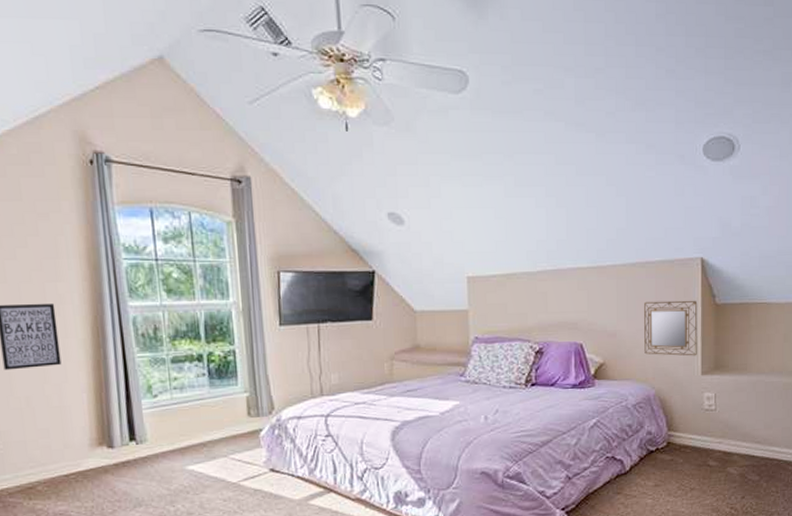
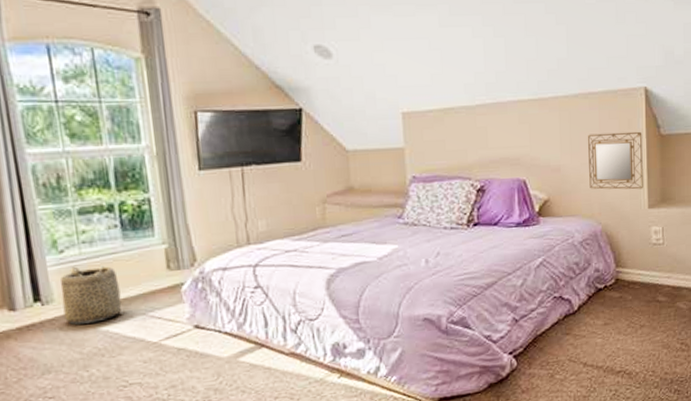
basket: none [153,410,206,463] -> present [61,265,122,325]

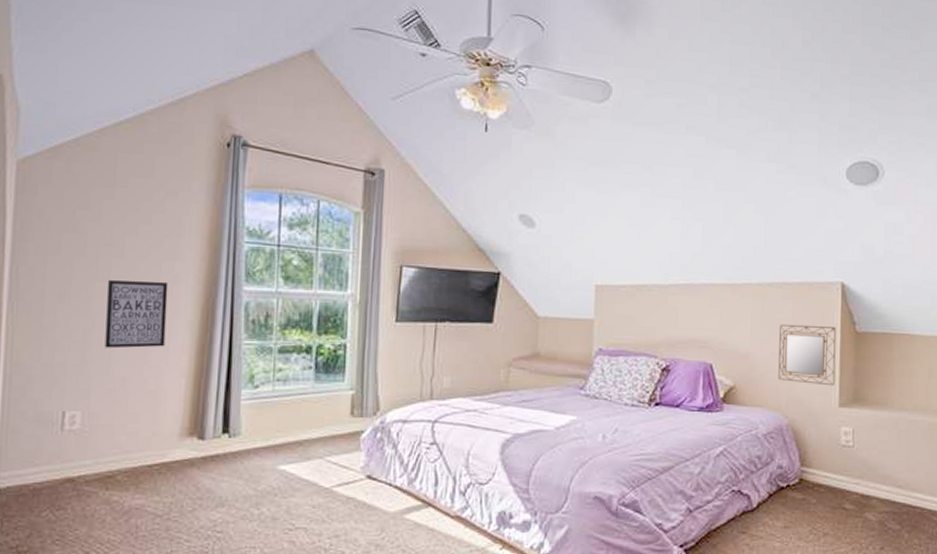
basket: present [61,265,122,325] -> none [247,402,304,461]

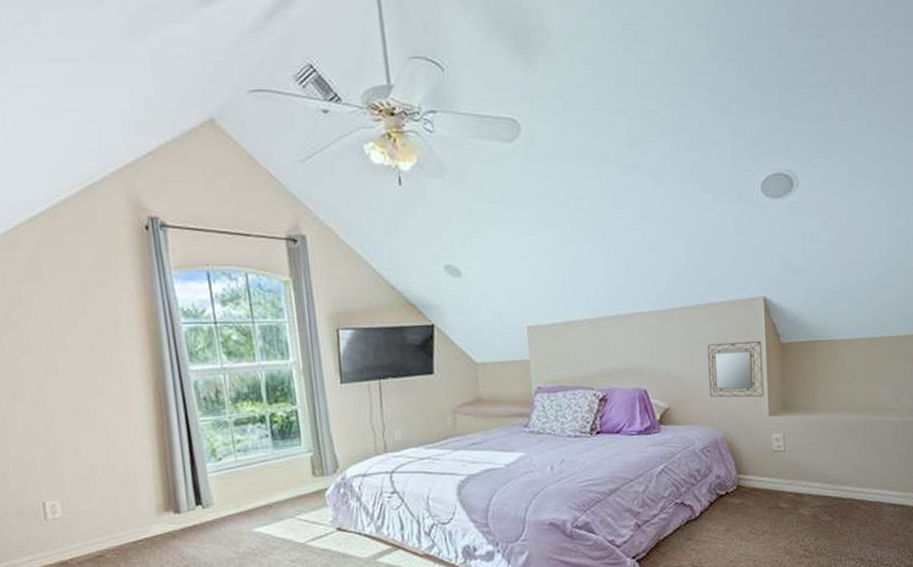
wall art: present [105,280,169,349] -> none [57,371,126,440]

